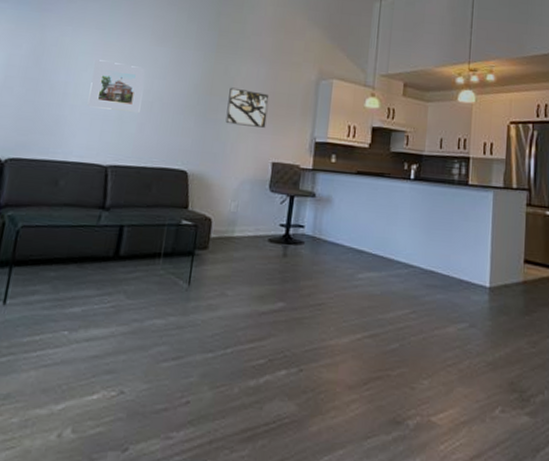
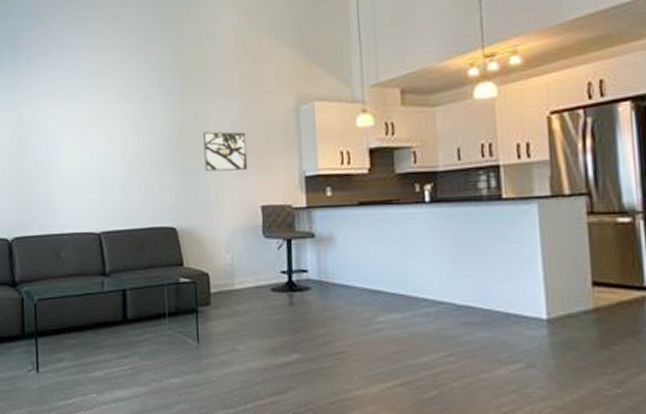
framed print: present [87,59,145,114] -> none [69,128,119,177]

